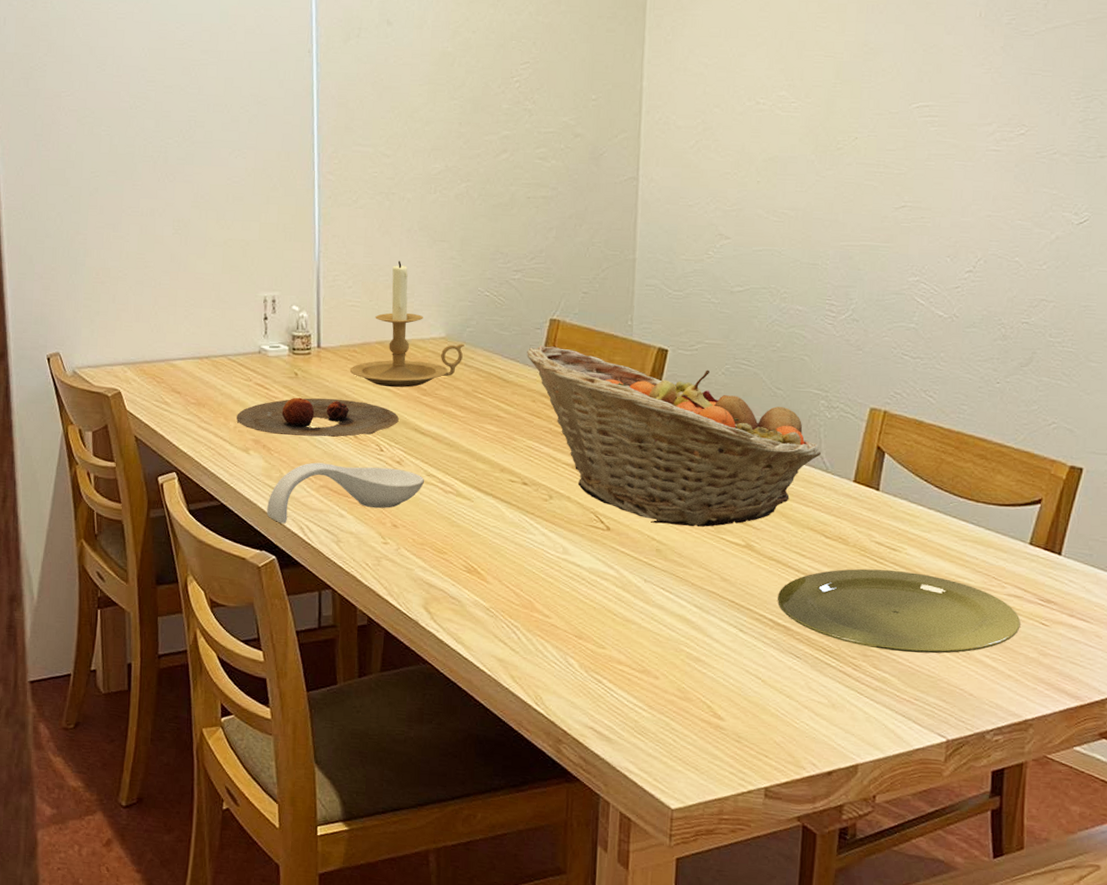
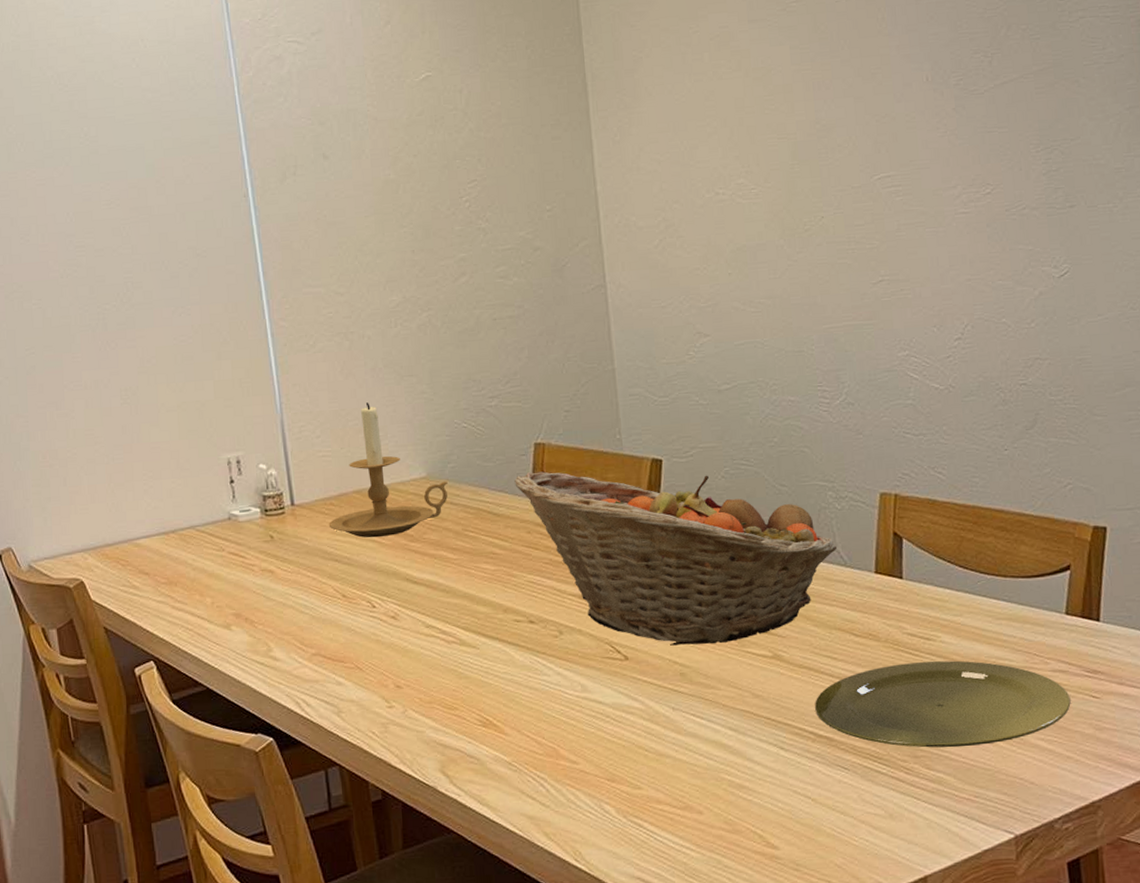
plate: present [236,397,399,437] -> none [213,557,388,605]
spoon rest: present [267,462,424,524] -> none [257,624,424,701]

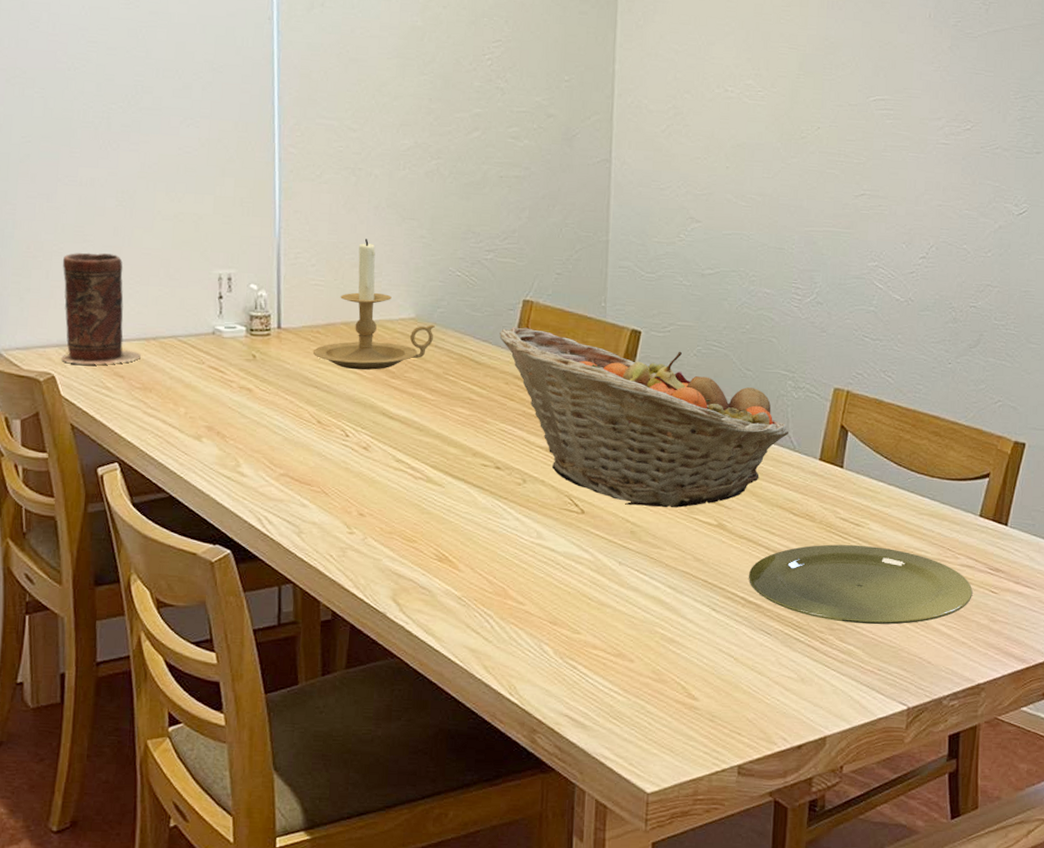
vase: none [77,452,162,567] -> present [61,252,141,365]

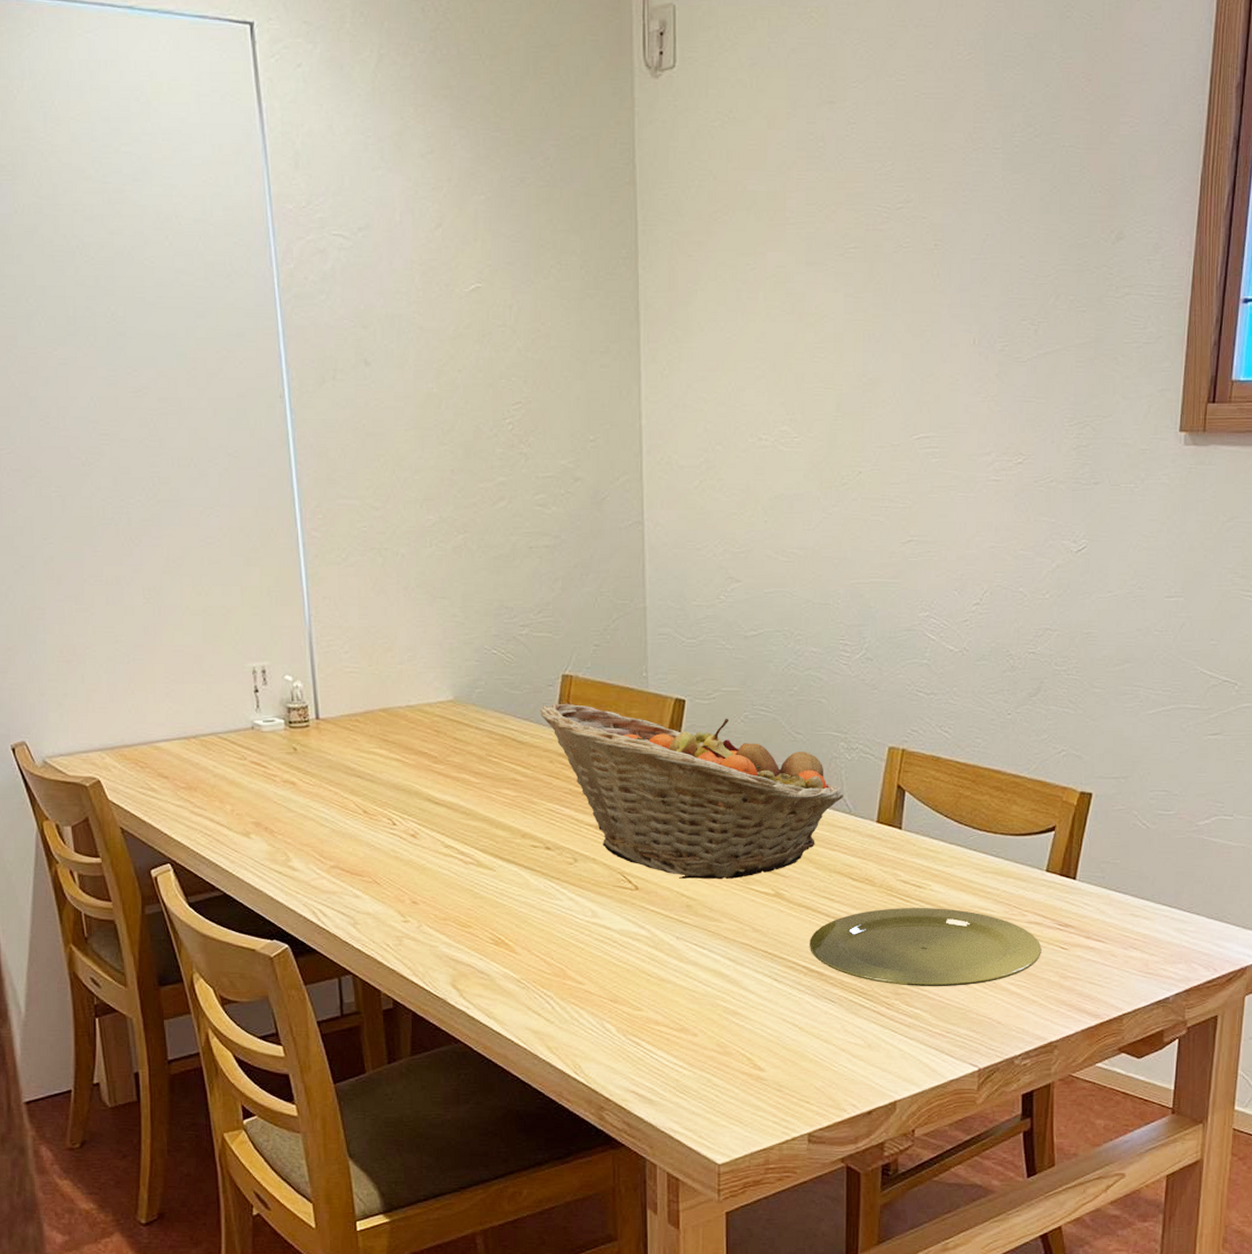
vase: present [61,252,141,365] -> none [96,653,182,767]
candle holder: present [312,239,435,370] -> none [353,621,474,757]

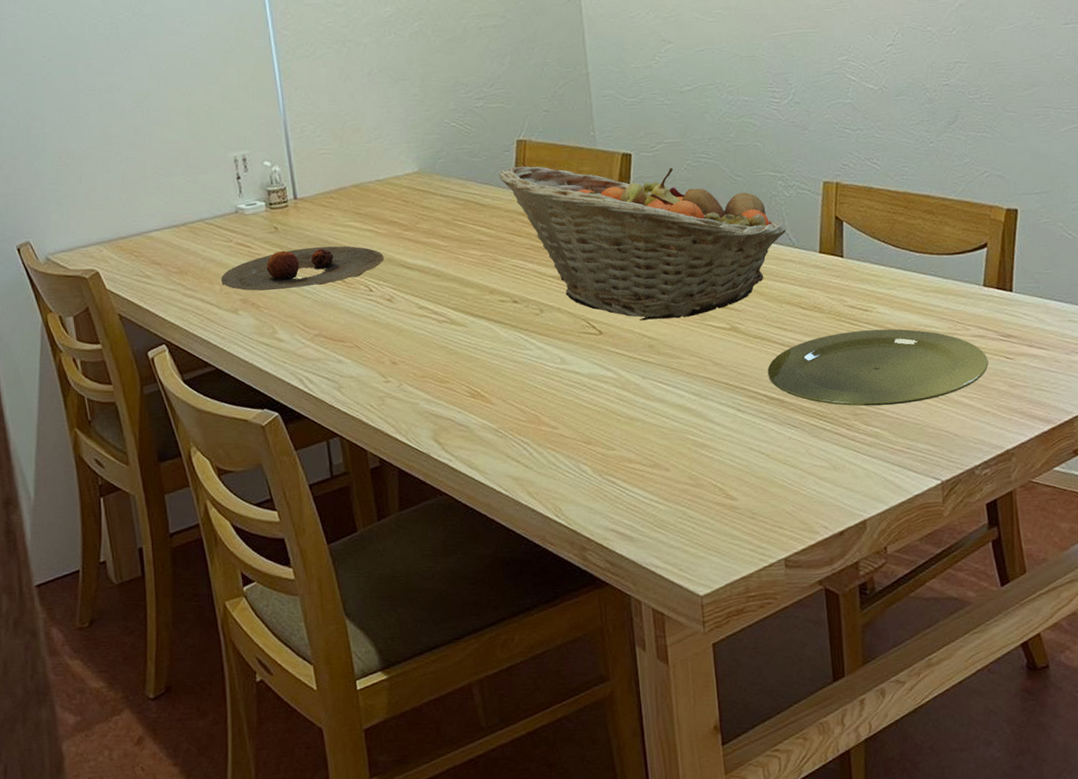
plate: none [233,772,410,816] -> present [221,245,384,291]

